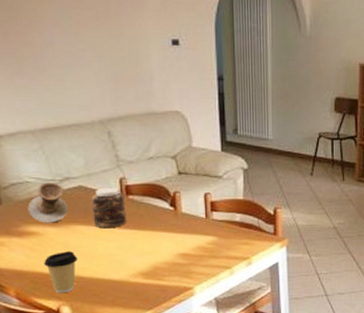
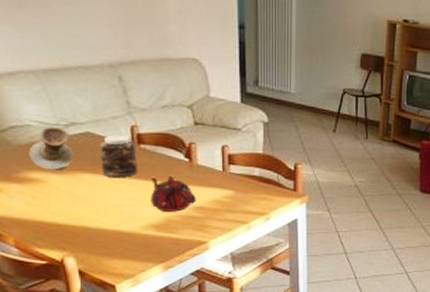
coffee cup: present [44,251,78,294] -> none [47,200,84,244]
teapot: none [138,224,181,259] -> present [150,175,196,212]

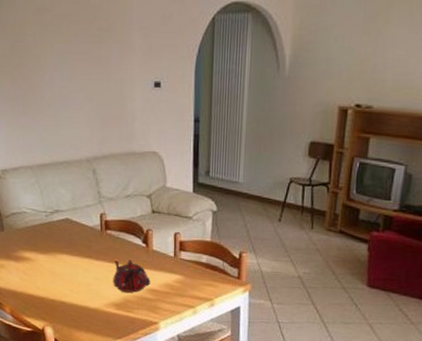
plant pot: present [28,127,75,170] -> none [24,214,57,251]
jar: present [100,135,138,177] -> none [76,221,104,259]

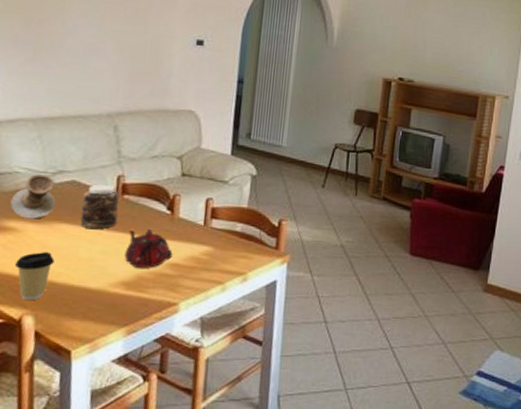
plant pot: none [24,214,57,251] -> present [10,174,57,220]
coffee cup: none [34,277,61,316] -> present [15,252,55,301]
jar: none [76,221,104,259] -> present [80,184,120,229]

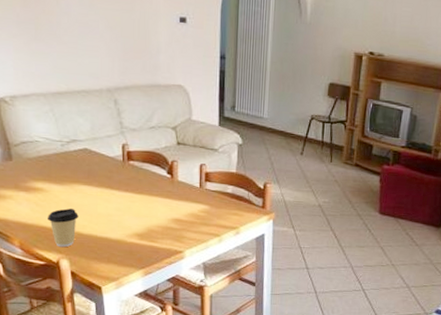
plant pot: present [10,174,57,220] -> none [36,143,74,182]
jar: present [80,184,120,229] -> none [95,151,126,190]
teapot: present [124,228,173,268] -> none [136,189,175,223]

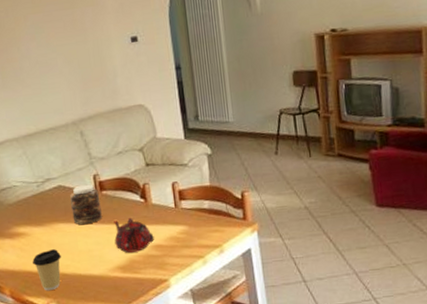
jar: none [95,151,126,190] -> present [70,184,102,225]
teapot: none [136,189,175,223] -> present [114,217,154,253]

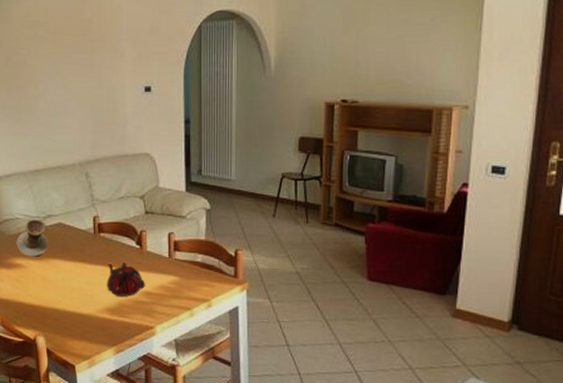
plant pot: none [16,184,51,224] -> present [16,219,49,257]
coffee cup: present [32,249,61,291] -> none [26,284,54,324]
jar: present [70,184,102,225] -> none [69,225,97,263]

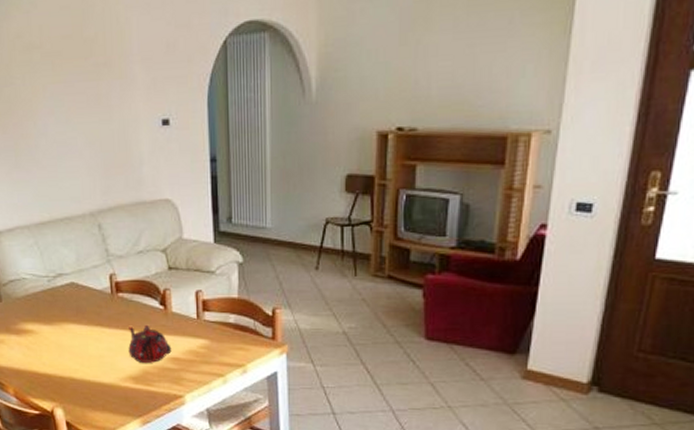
plant pot: present [16,219,49,257] -> none [24,279,62,321]

